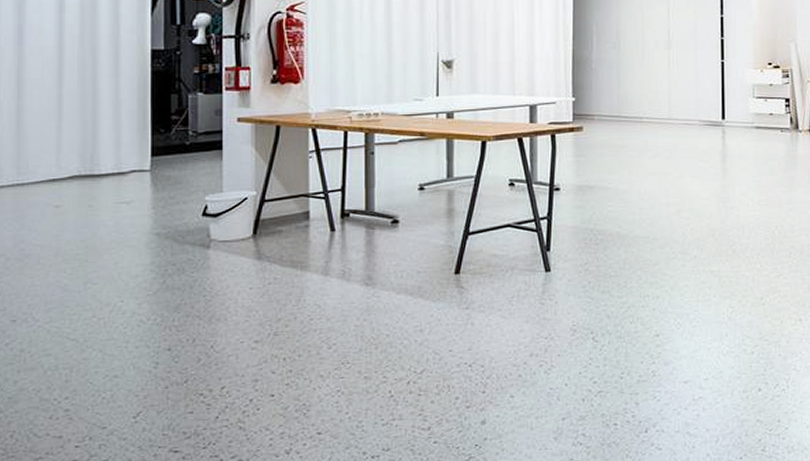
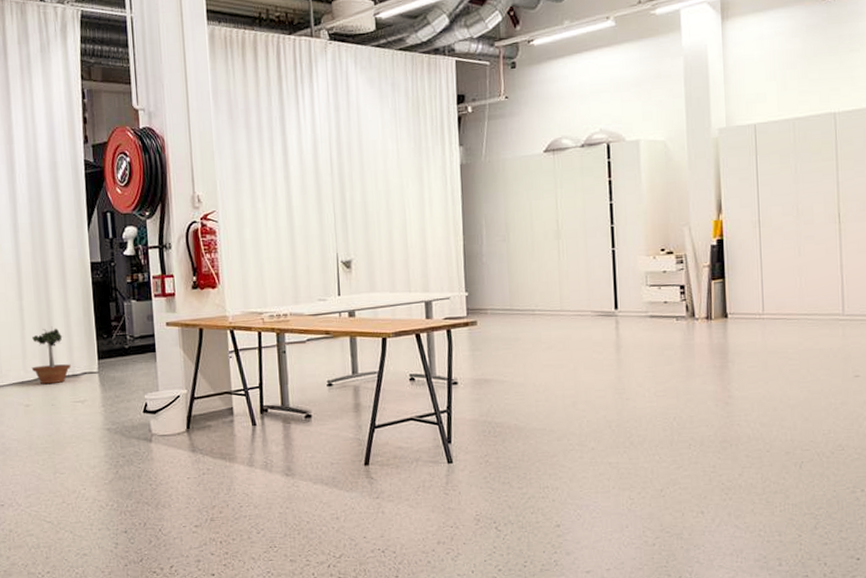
potted tree: none [66,118,117,182] -> present [31,326,71,384]

